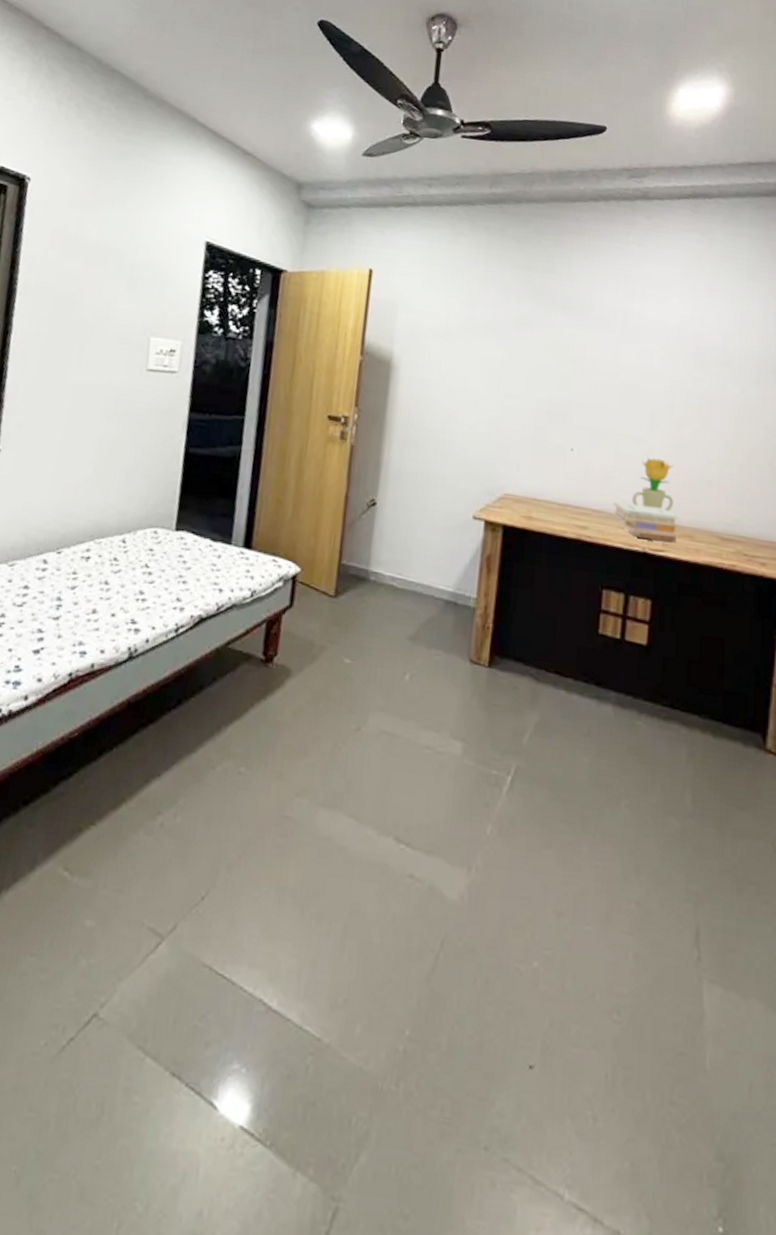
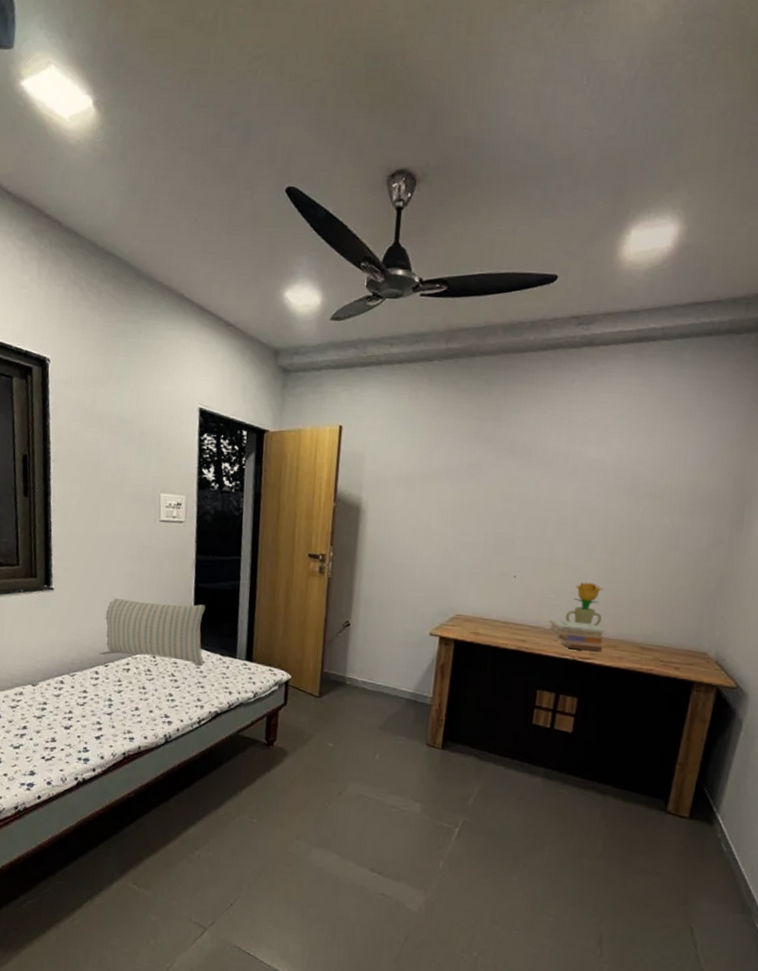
pillow: none [51,462,197,553] -> present [99,597,206,665]

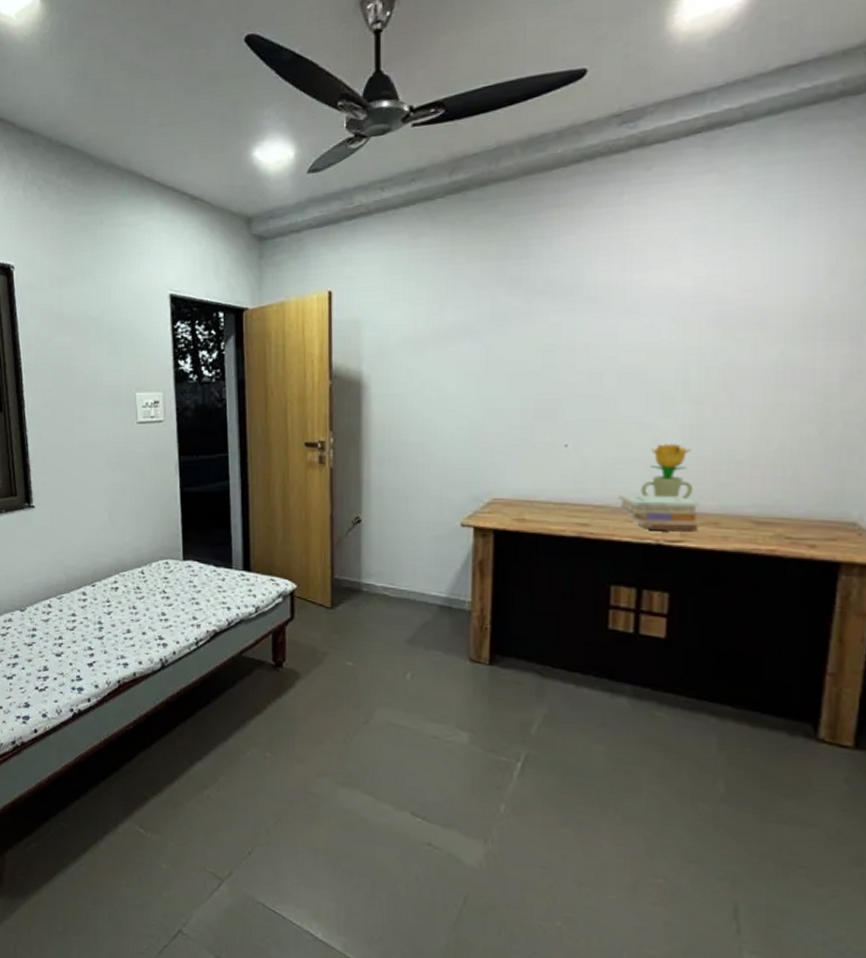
pillow: present [99,597,206,665] -> none [85,510,197,579]

